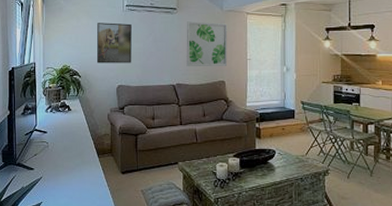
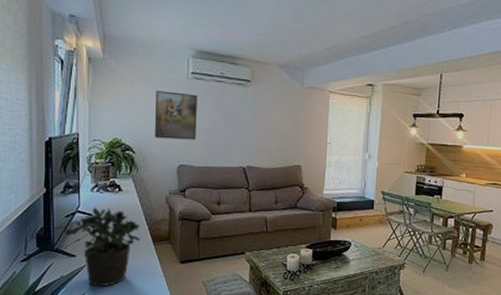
potted plant: none [25,126,87,196] -> present [65,207,140,286]
wall art: present [186,21,228,66] -> none [259,96,307,149]

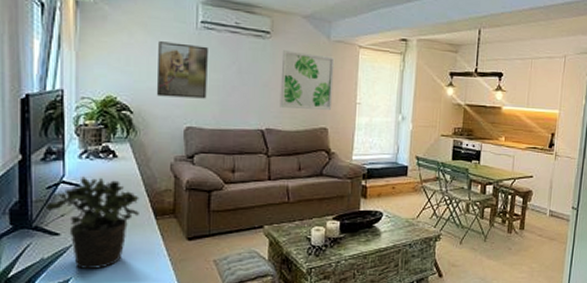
wall art: none [259,96,307,149] -> present [279,50,335,110]

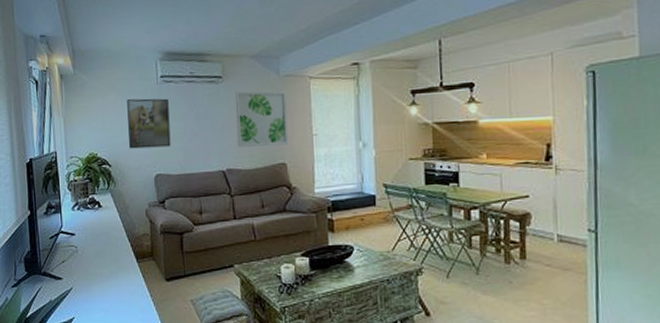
potted plant: present [46,176,139,269] -> none [50,226,123,309]

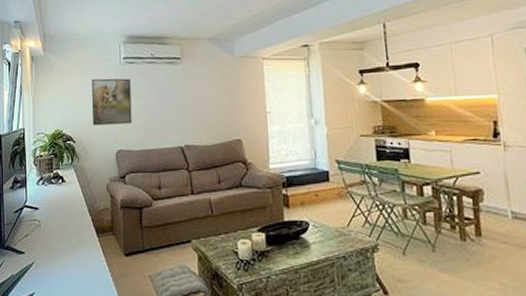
wall art: present [235,91,289,147] -> none [193,71,244,124]

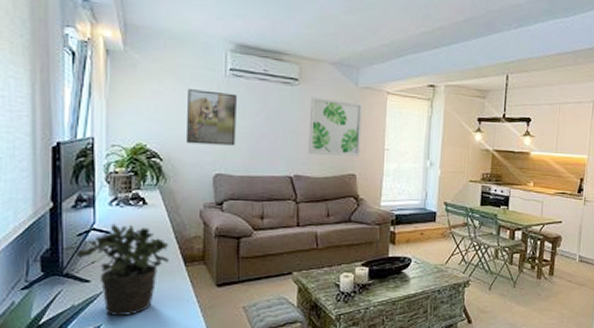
potted plant: none [14,200,84,284] -> present [77,224,169,315]
wall art: none [193,71,244,124] -> present [308,97,363,156]

